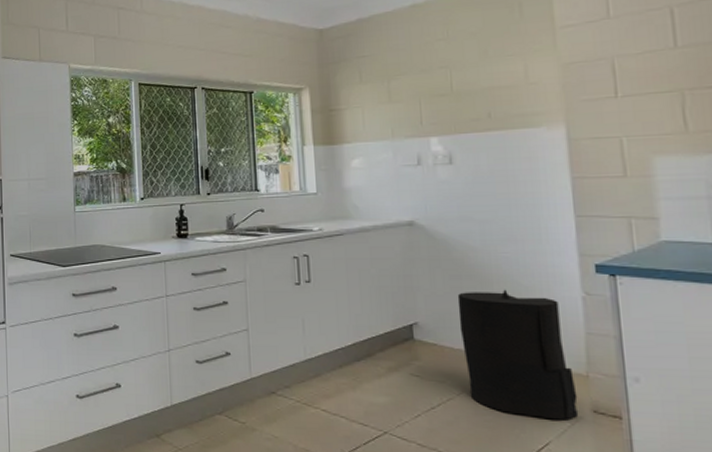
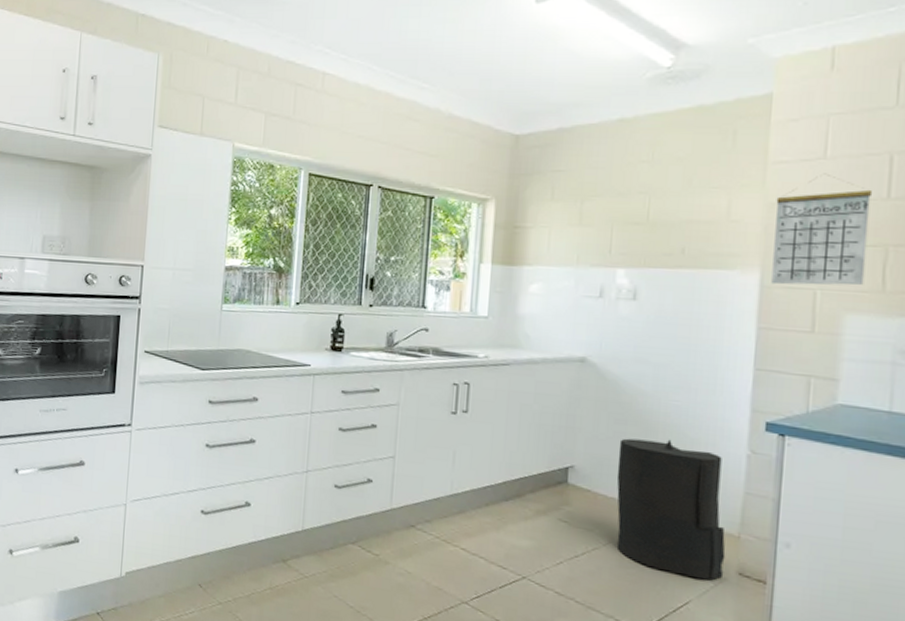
calendar: none [569,31,667,137] -> present [771,173,873,286]

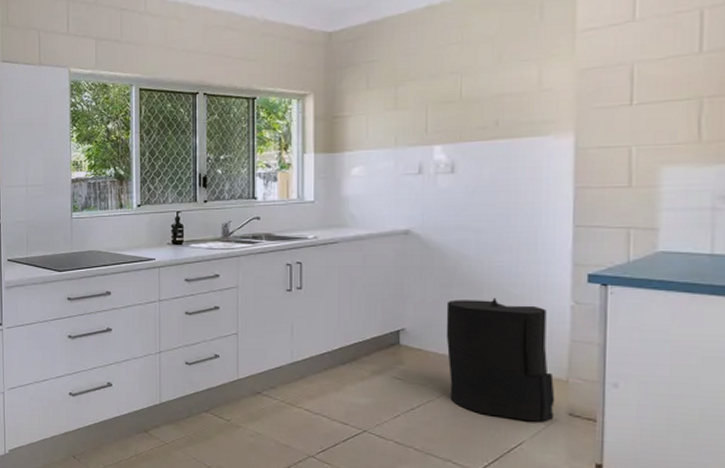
calendar: present [771,173,873,286] -> none [586,35,685,146]

